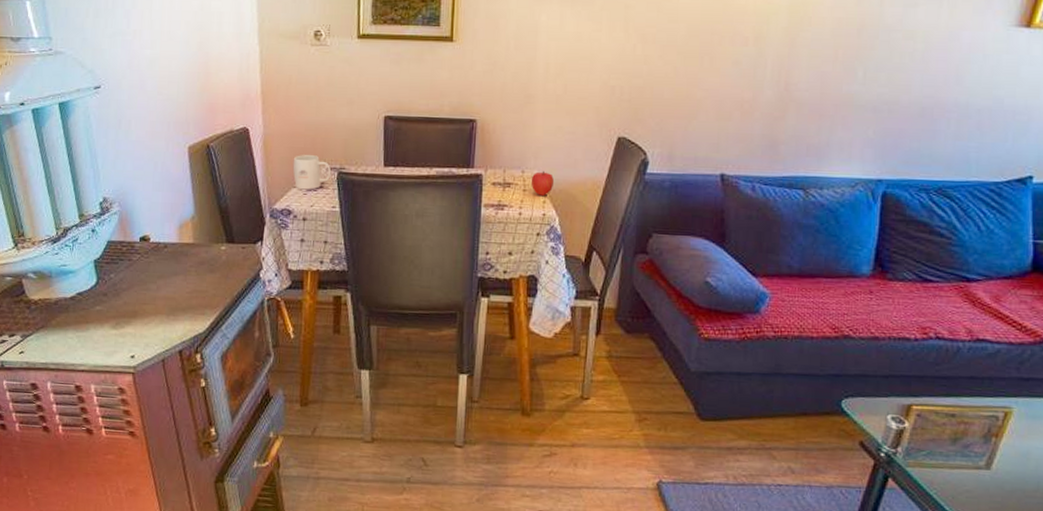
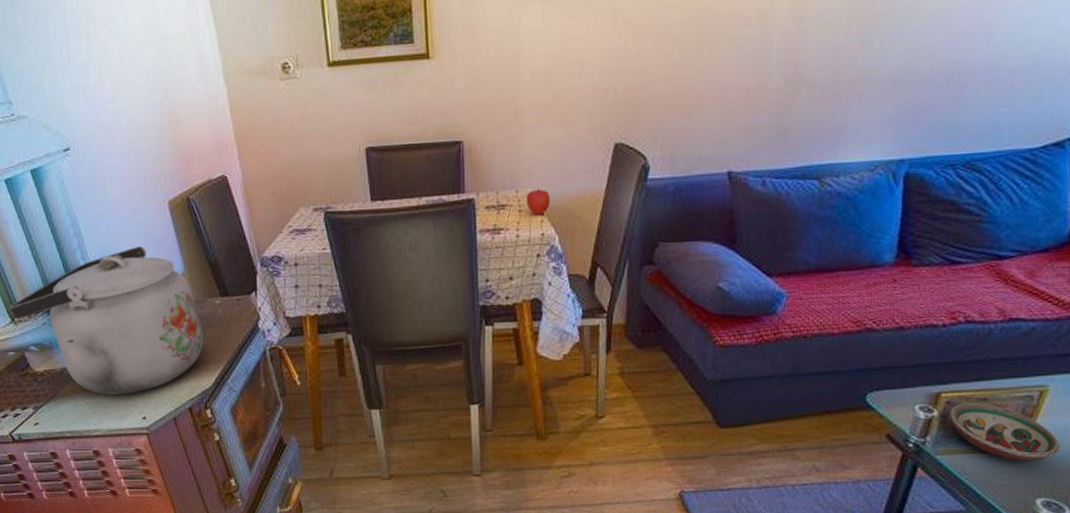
kettle: none [14,186,204,331] -> present [9,246,204,396]
mug: present [292,155,332,190] -> none [276,197,318,234]
decorative bowl: none [920,417,1023,482] -> present [950,402,1060,461]

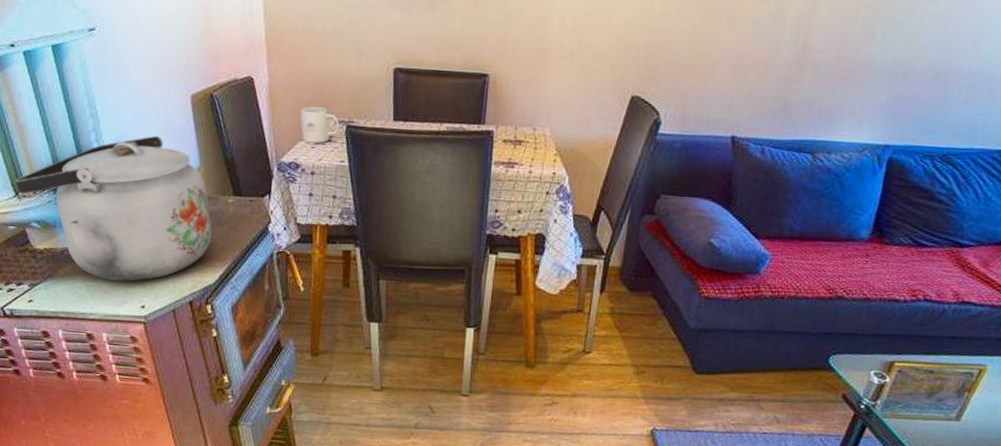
mug: none [276,197,318,234] -> present [300,107,340,144]
fruit: present [526,188,551,215] -> none [542,128,566,154]
decorative bowl: present [950,402,1060,461] -> none [899,373,990,432]

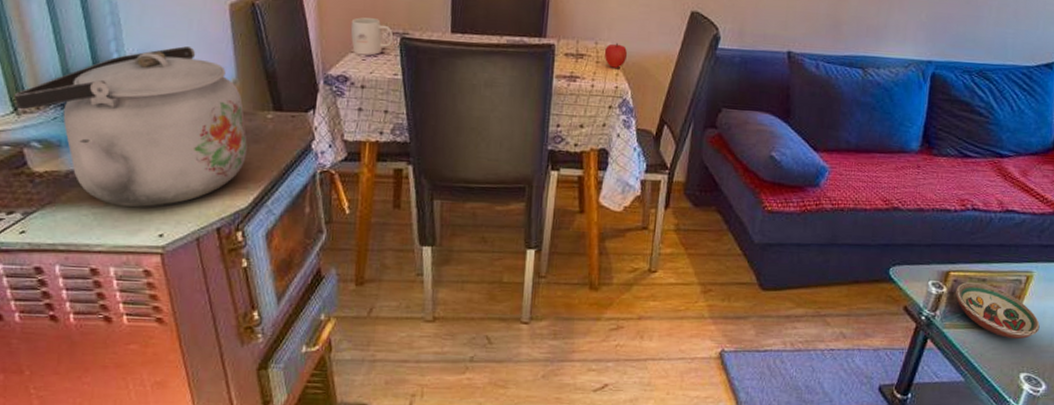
fruit: none [542,128,566,154] -> present [604,42,628,68]
decorative bowl: none [899,373,990,432] -> present [956,282,1040,339]

